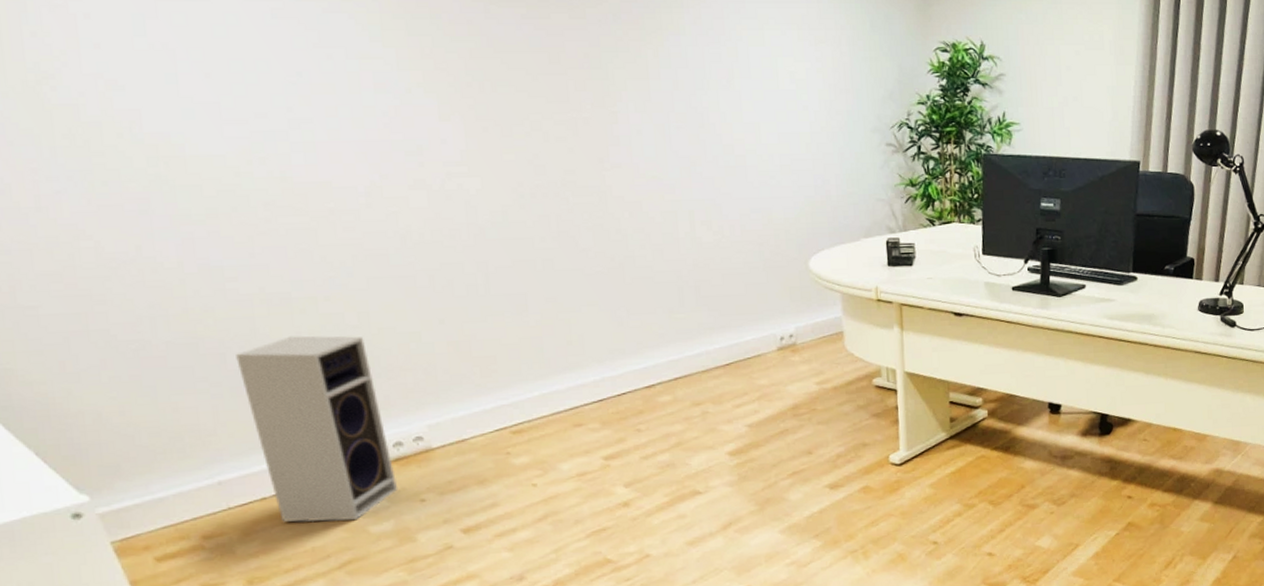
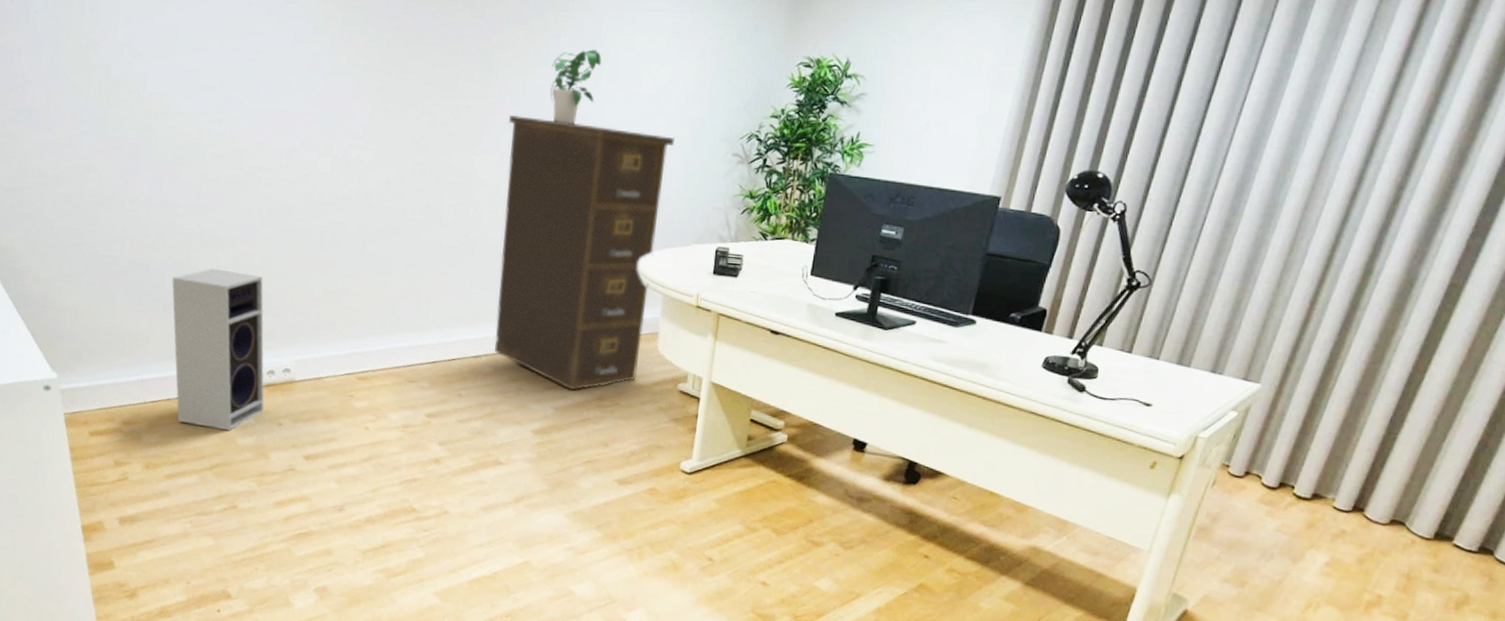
filing cabinet: none [637,123,828,405] -> present [494,115,675,391]
potted plant: none [675,47,731,129] -> present [549,49,602,125]

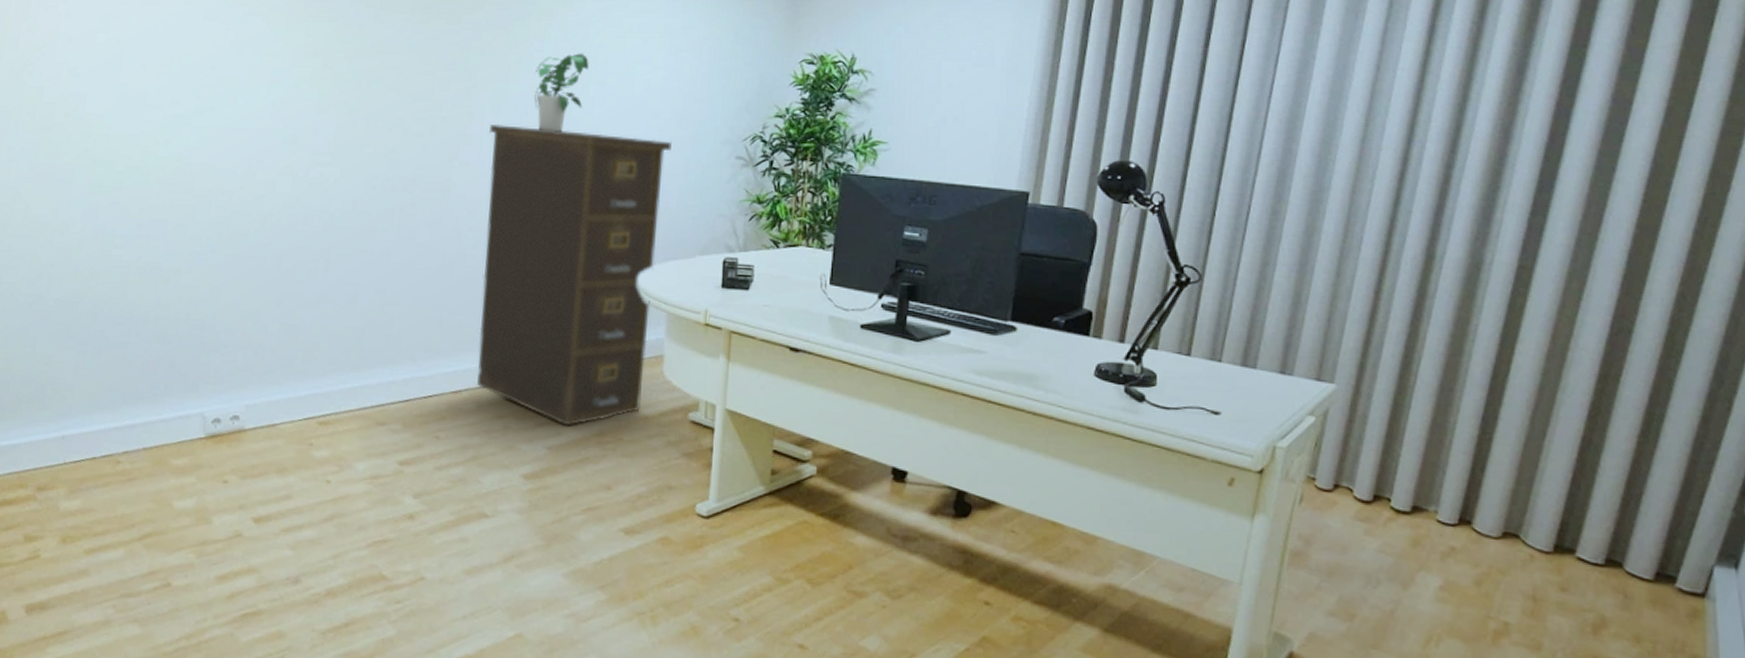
speaker: present [172,268,265,431] -> none [102,304,211,493]

